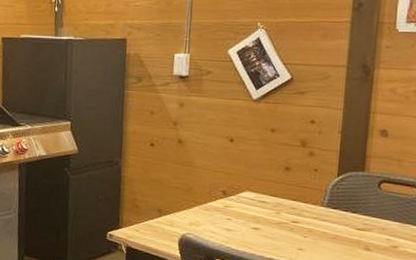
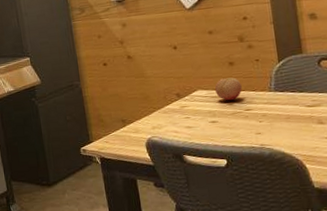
fruit: none [265,183,294,209] -> present [215,77,242,101]

